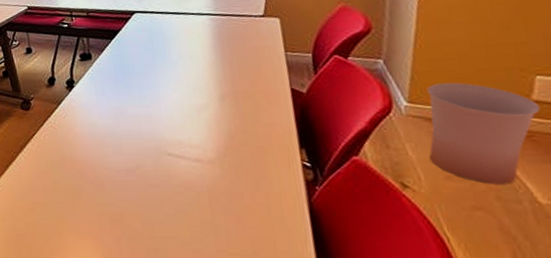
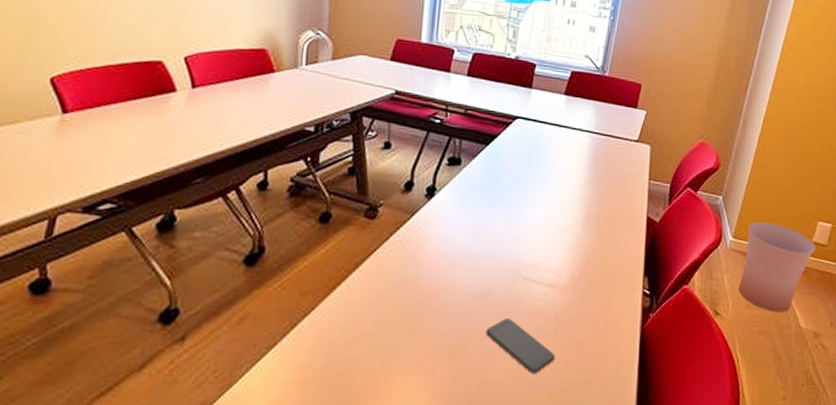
smartphone: none [141,191,216,243] -> present [486,319,555,373]

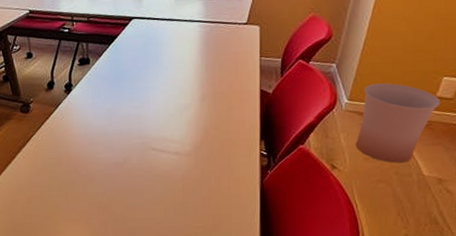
smartphone: present [486,319,555,373] -> none [126,181,185,221]

